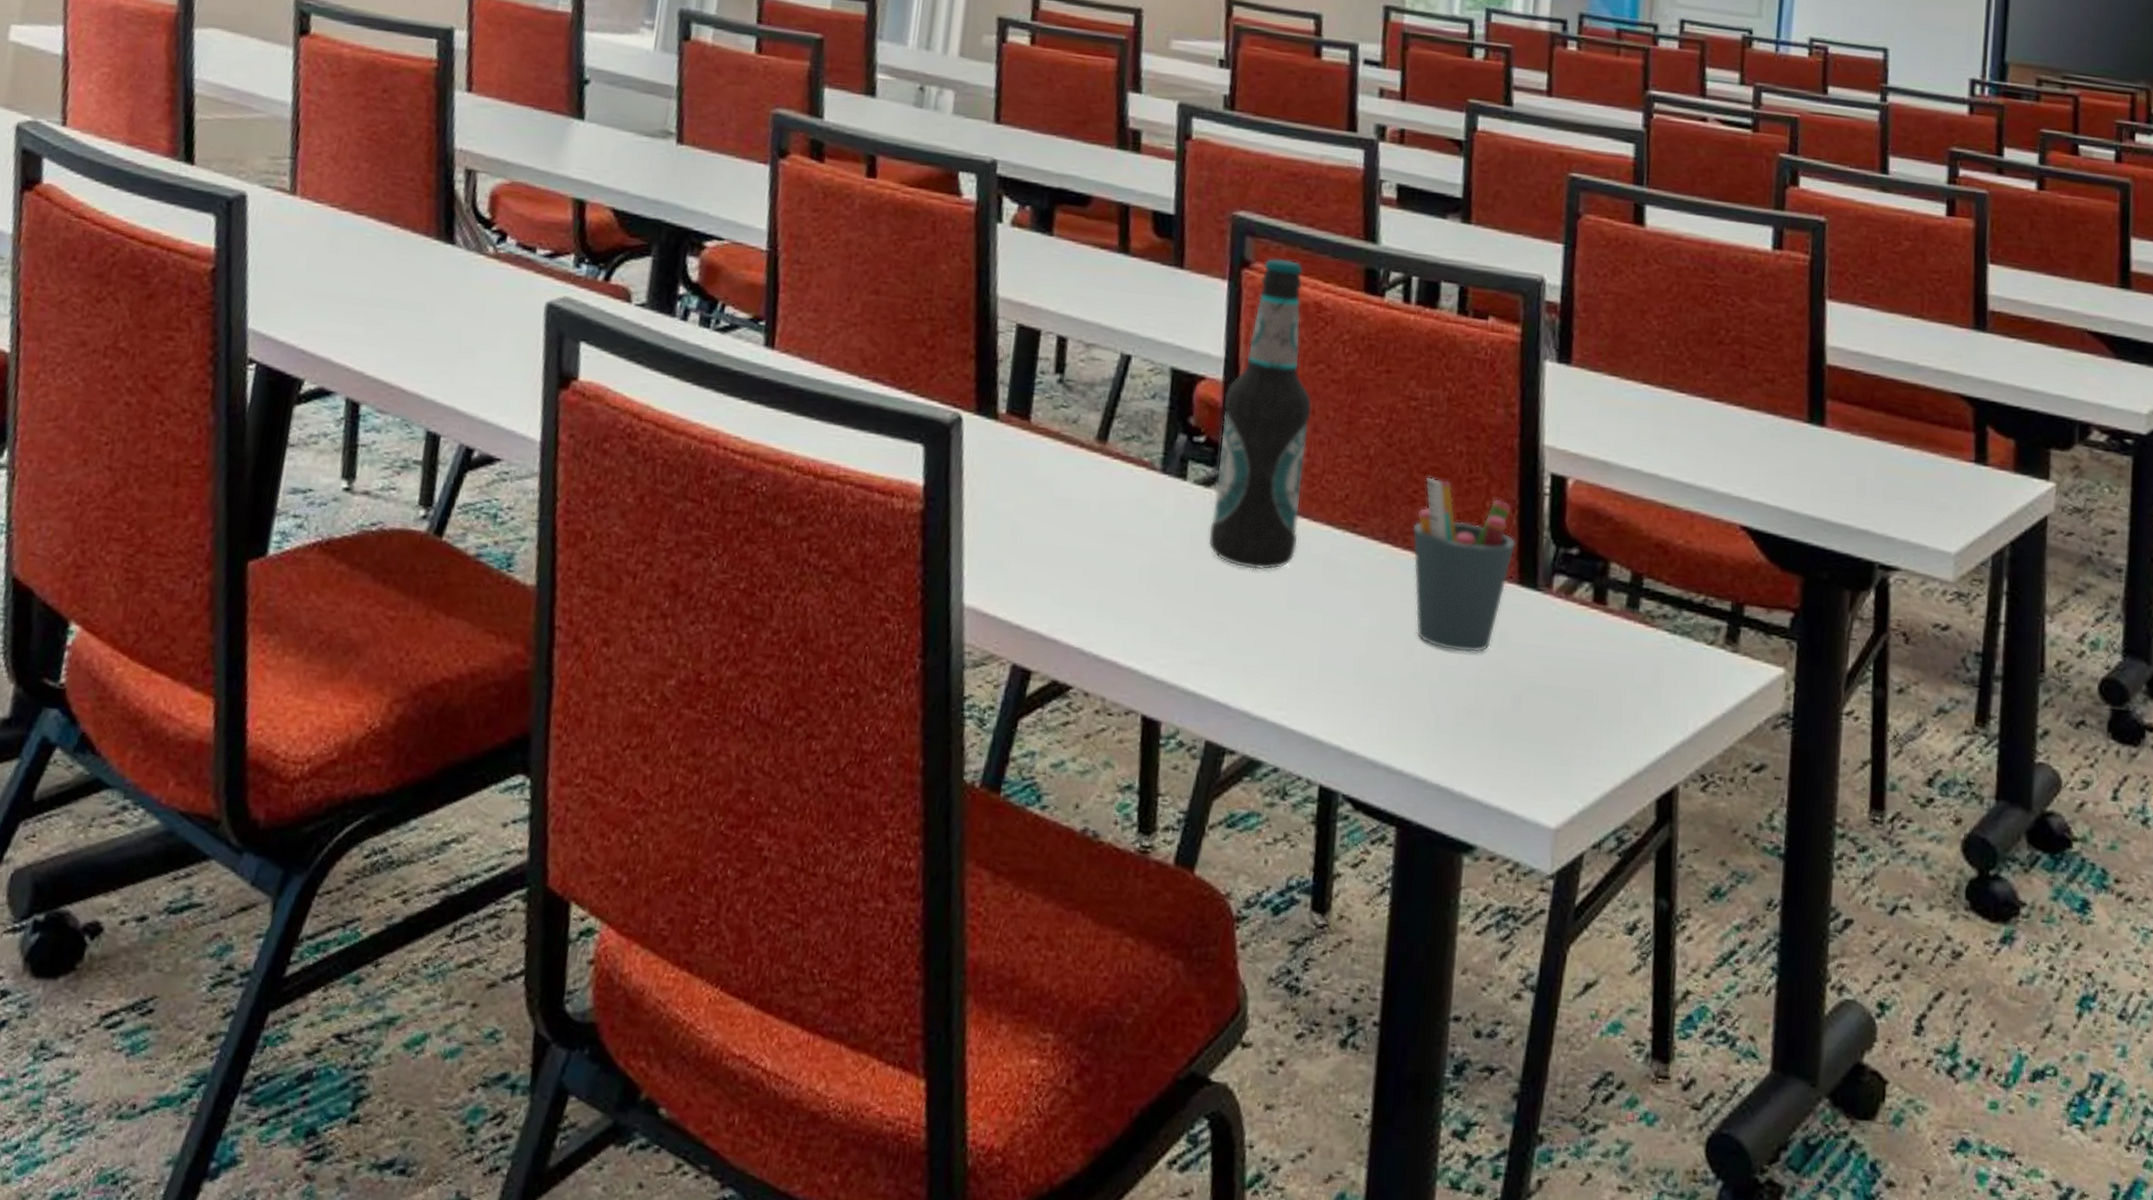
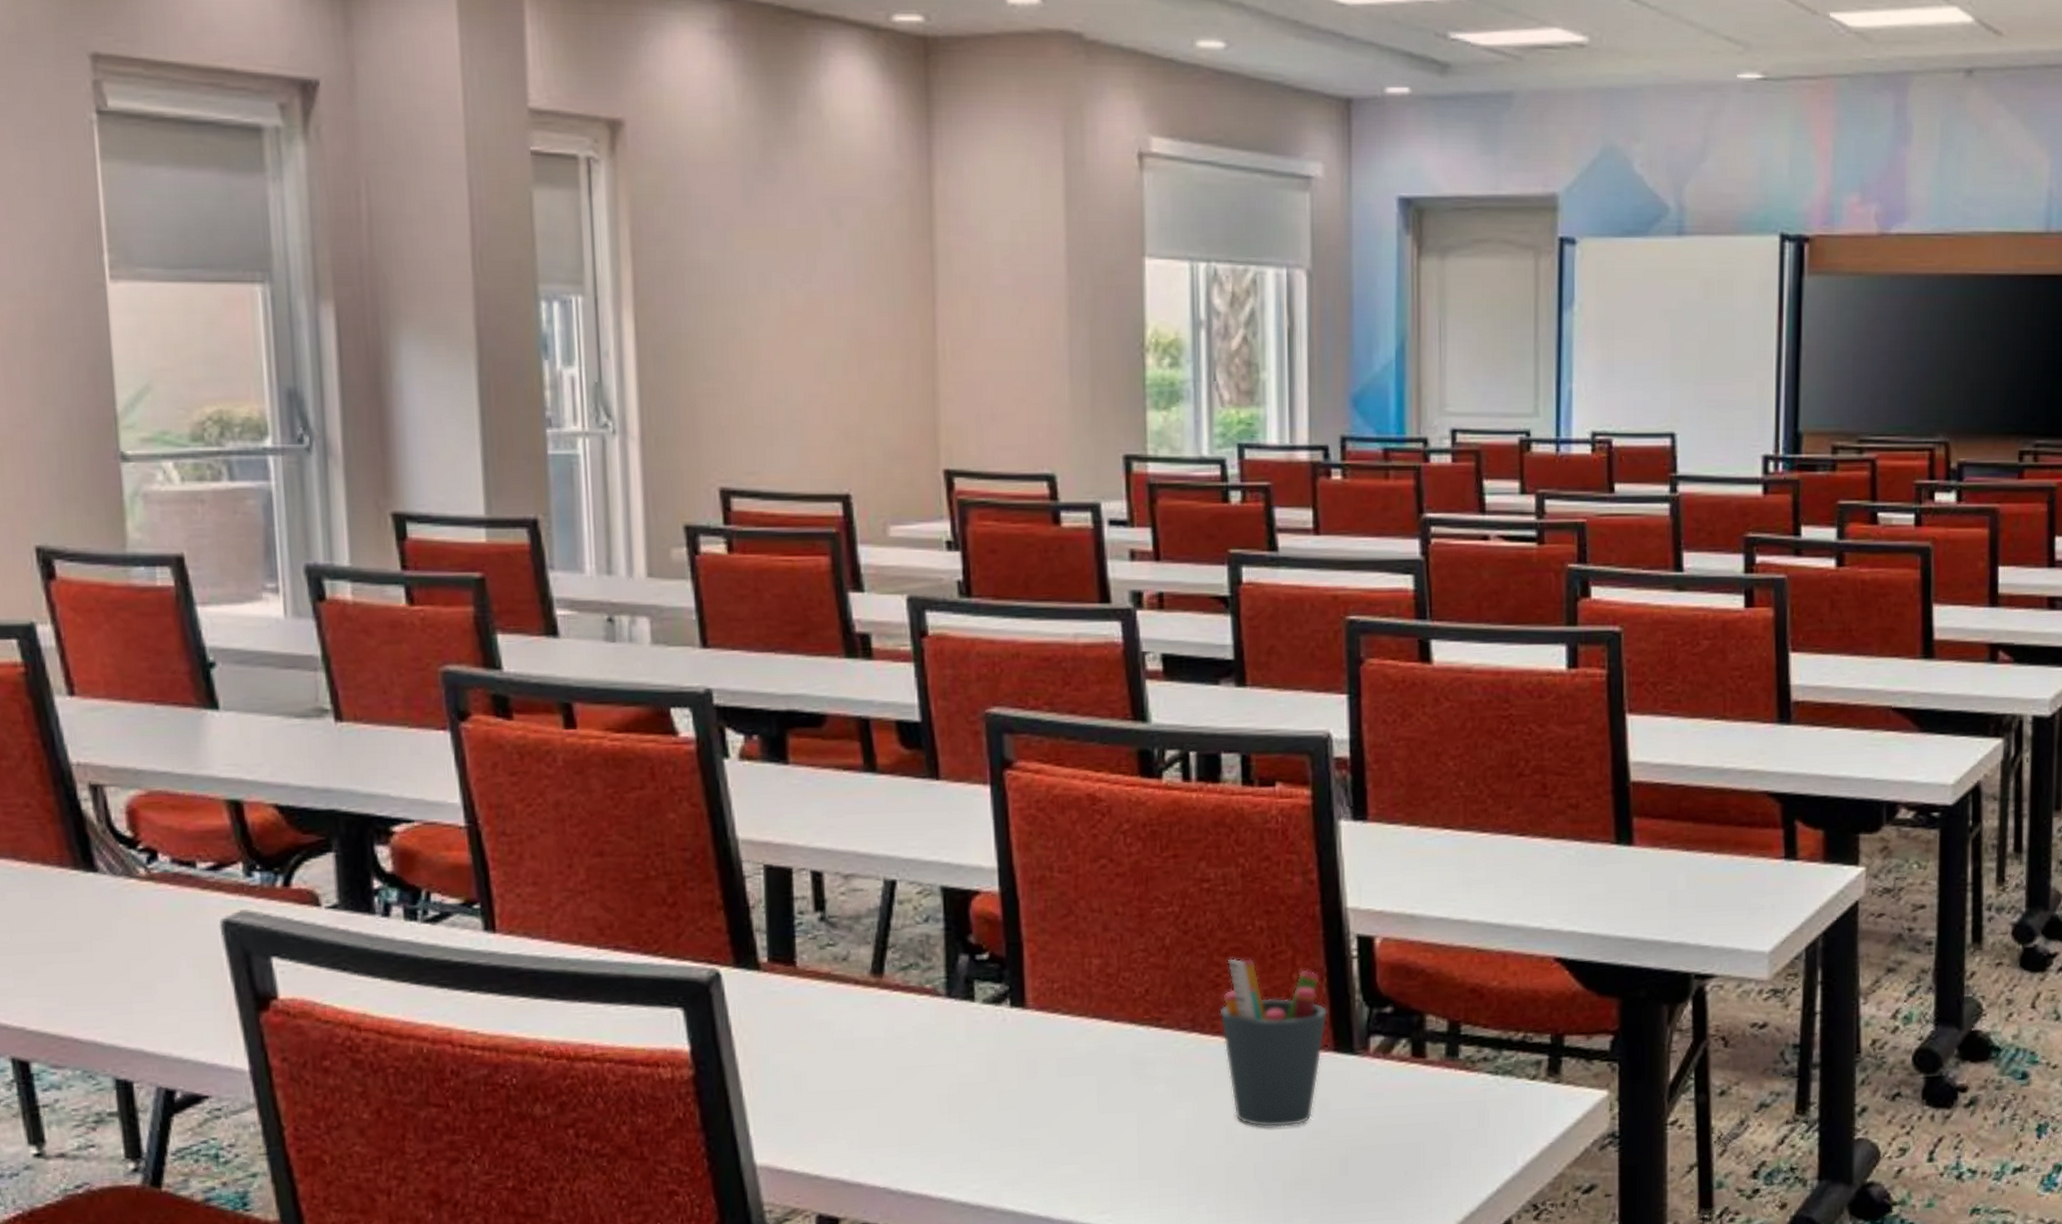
bottle: present [1207,257,1313,571] -> none [1003,752,1101,1081]

